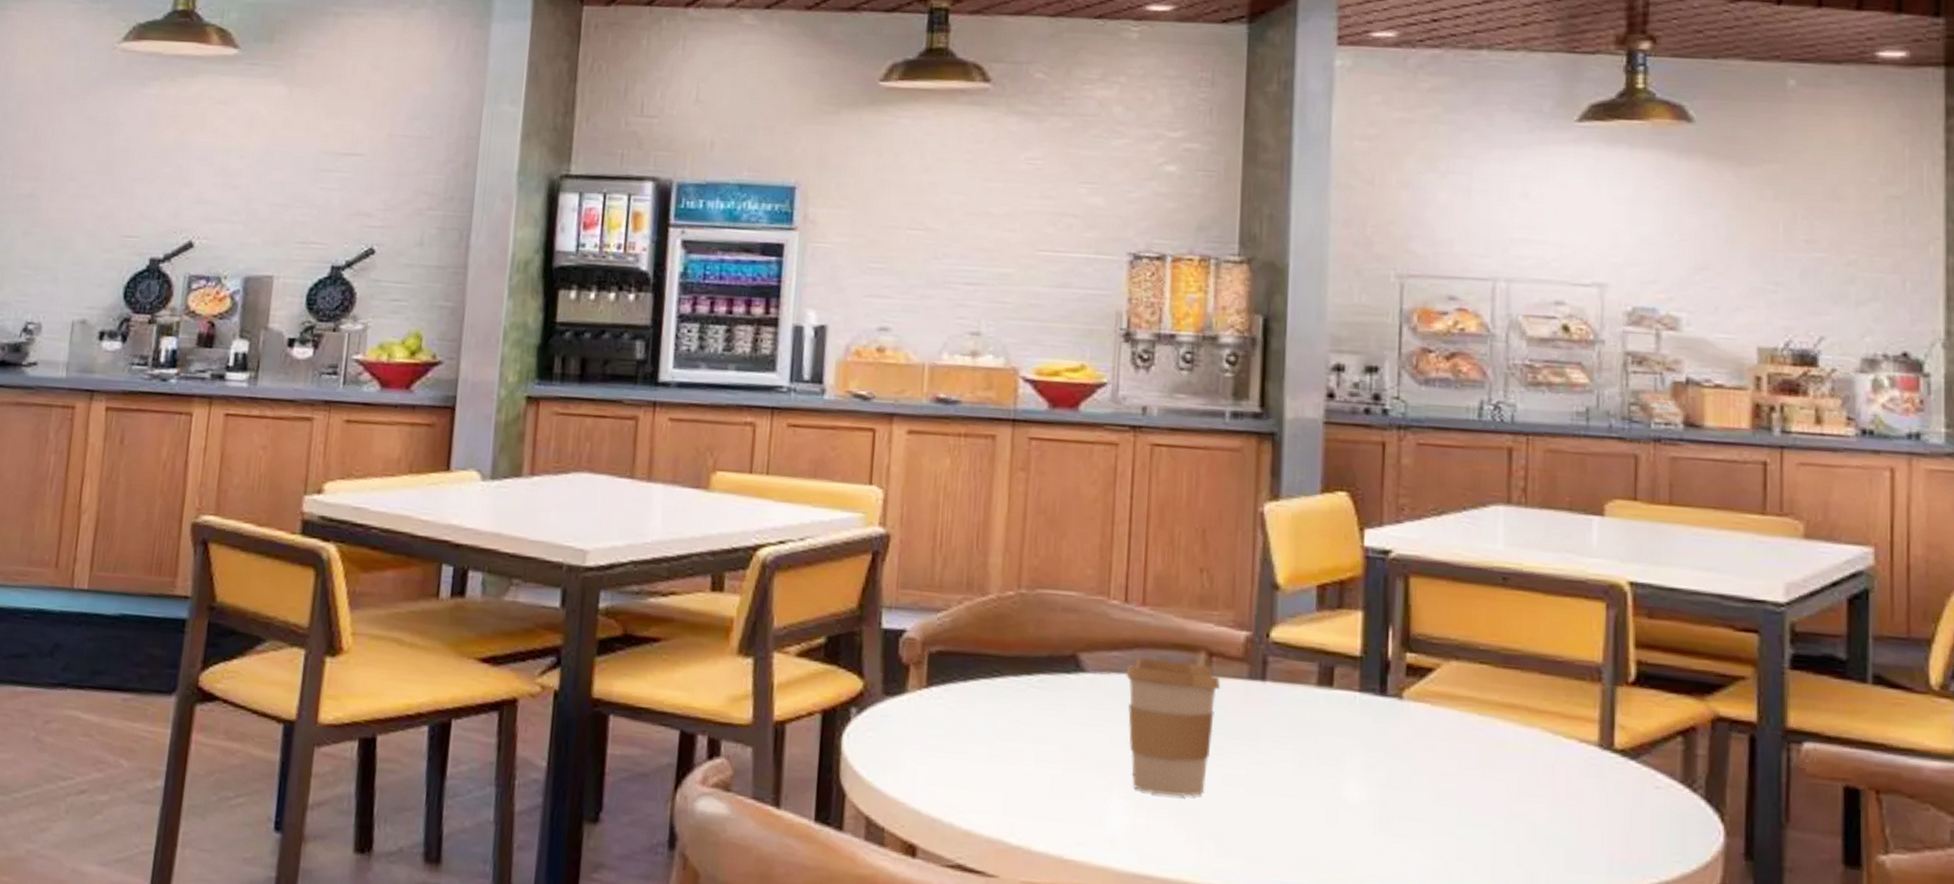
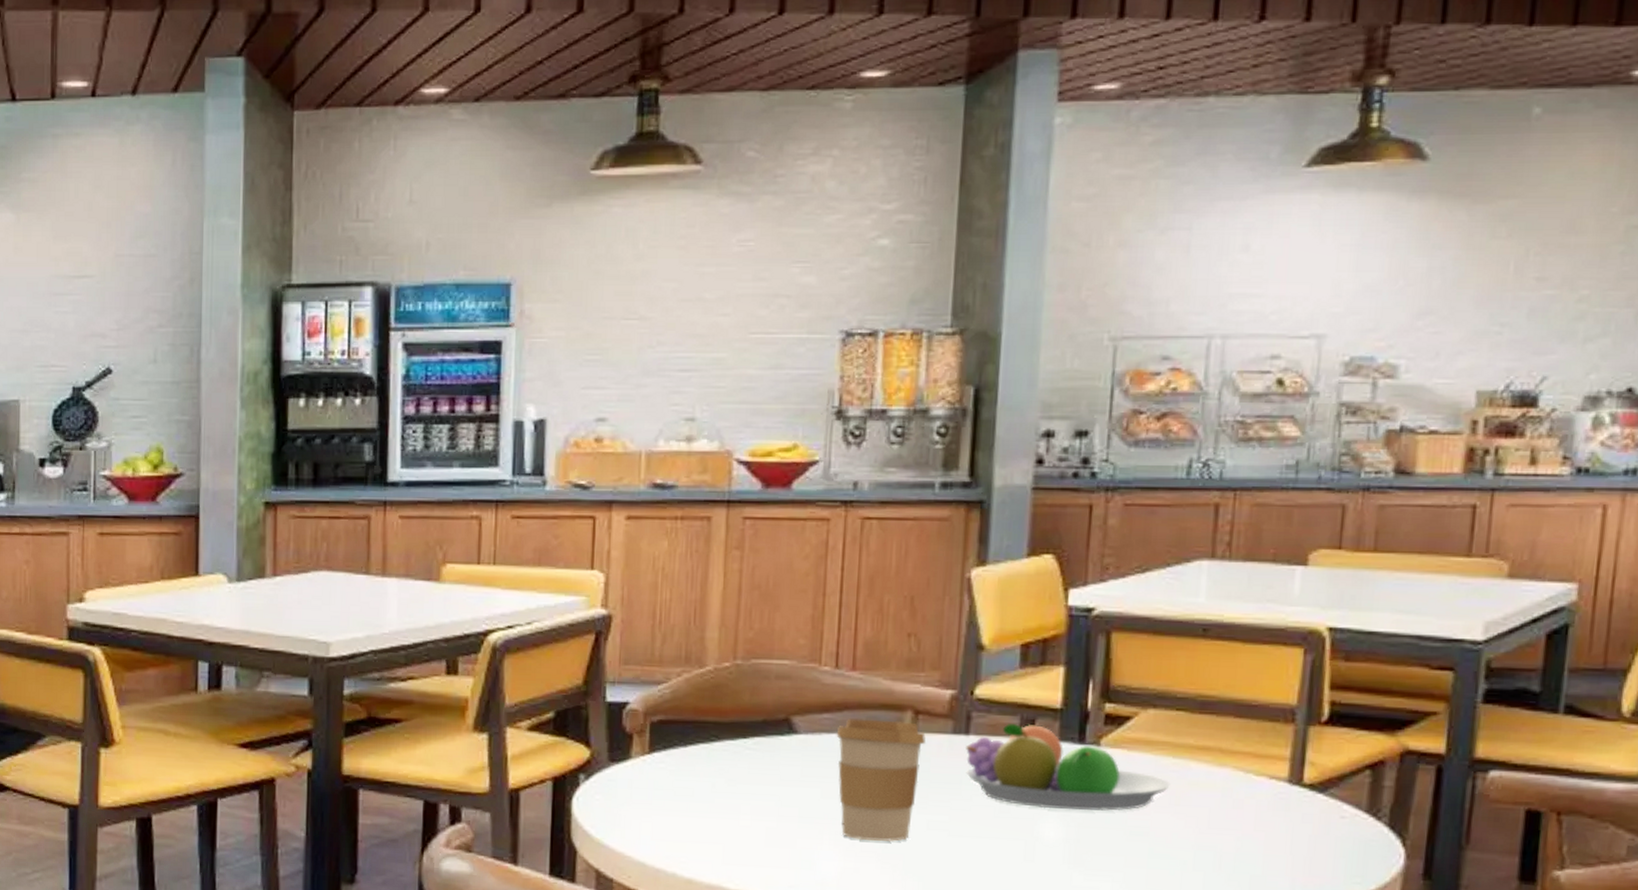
fruit bowl: none [1263,671,1477,771] -> present [966,723,1170,811]

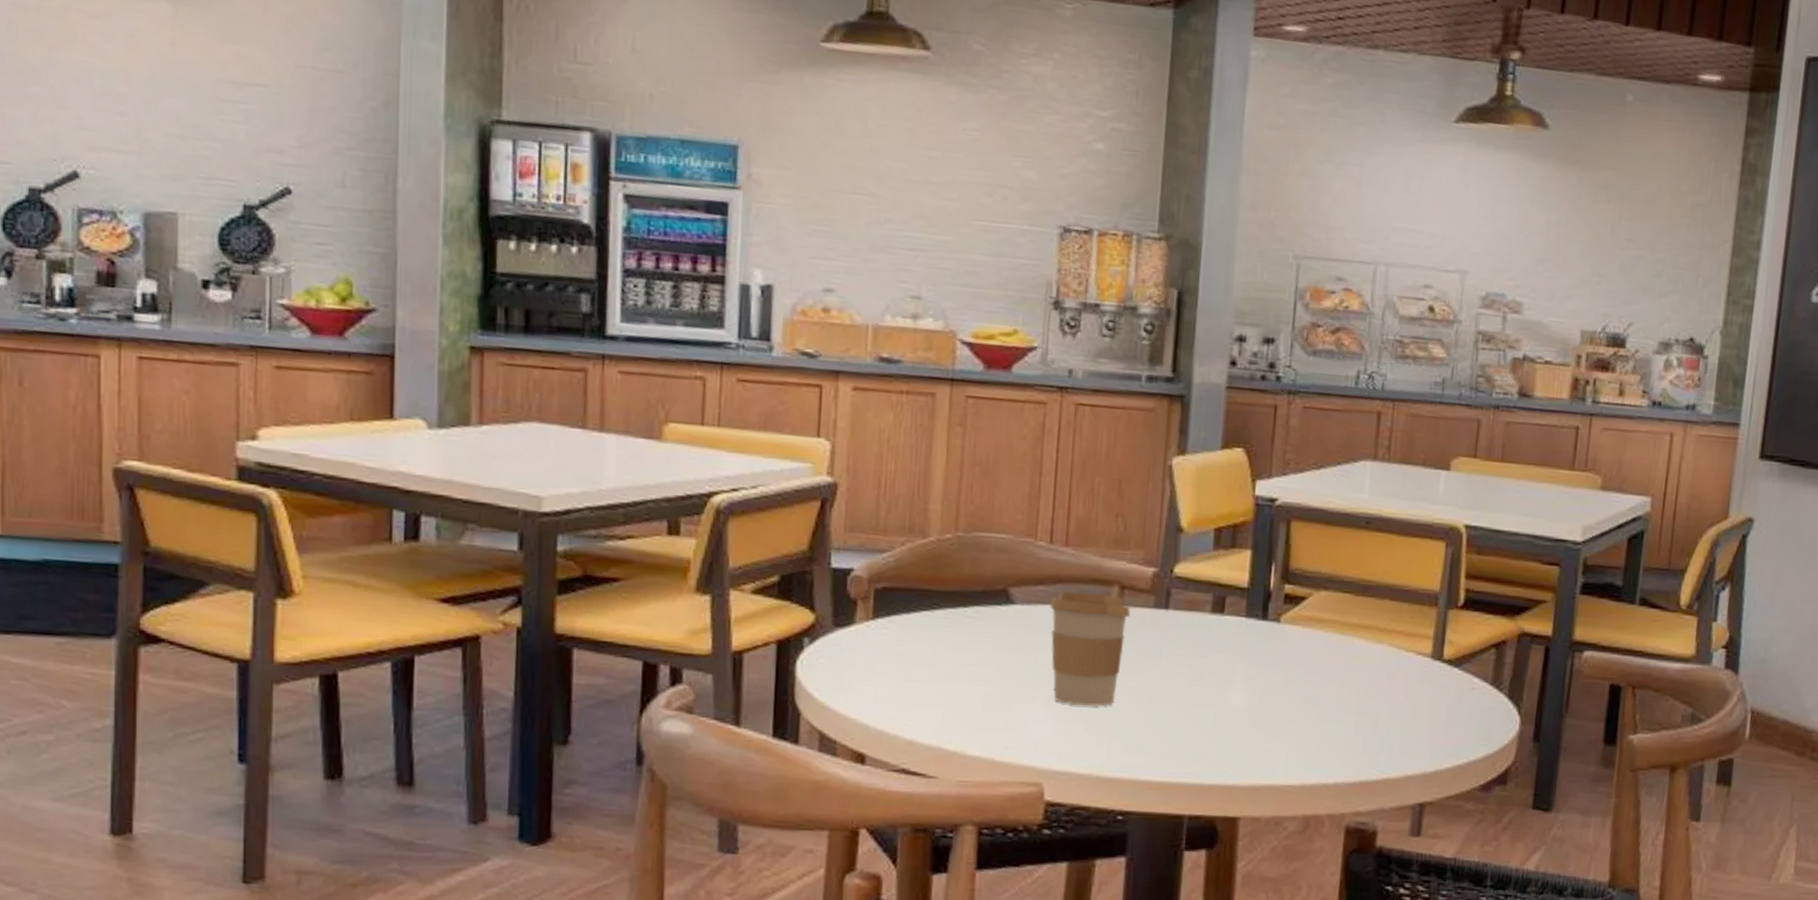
fruit bowl: present [966,723,1170,811] -> none [1165,600,1337,681]

